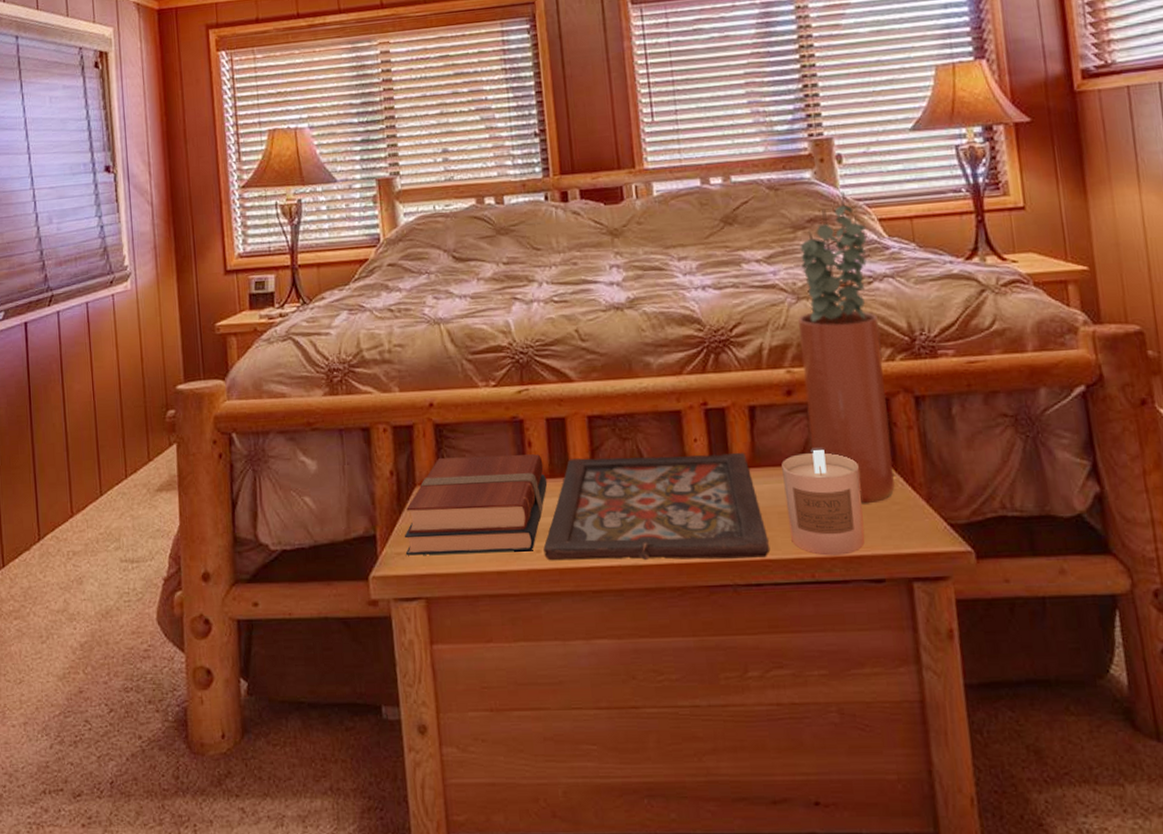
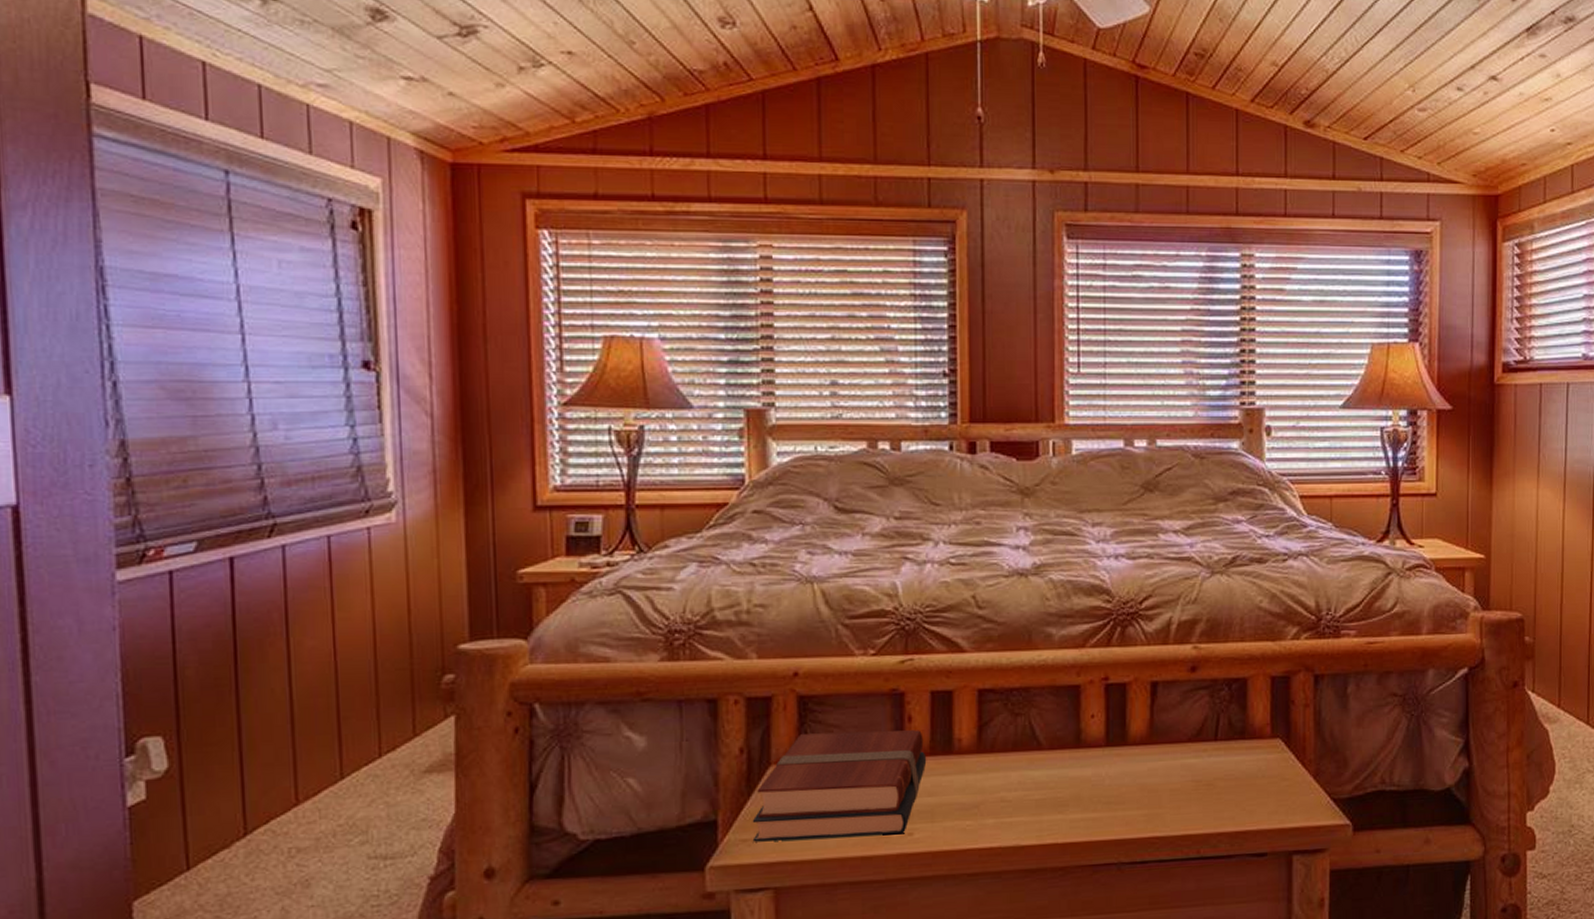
decorative tray: present [543,452,771,561] -> none [916,728,1159,844]
candle: present [782,450,865,556] -> none [1179,727,1255,832]
vase: present [798,191,896,503] -> none [1209,465,1289,779]

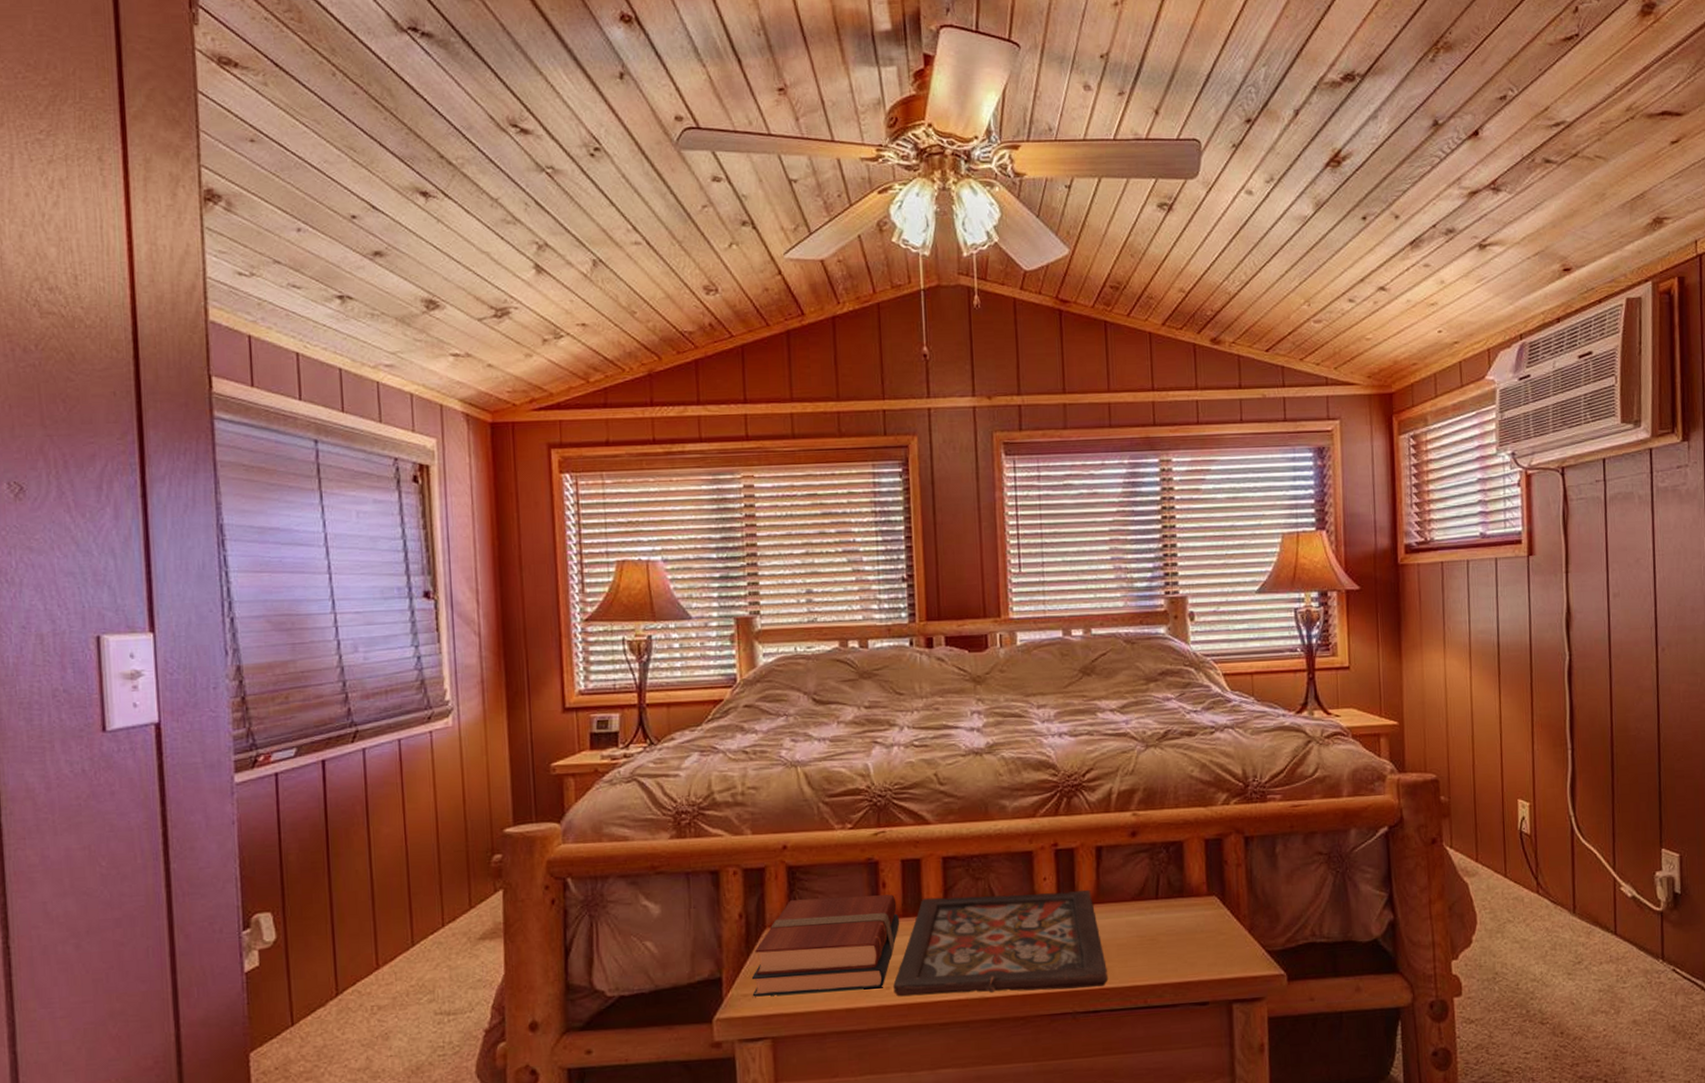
decorative tray: none [916,728,1159,844] -> present [893,889,1109,997]

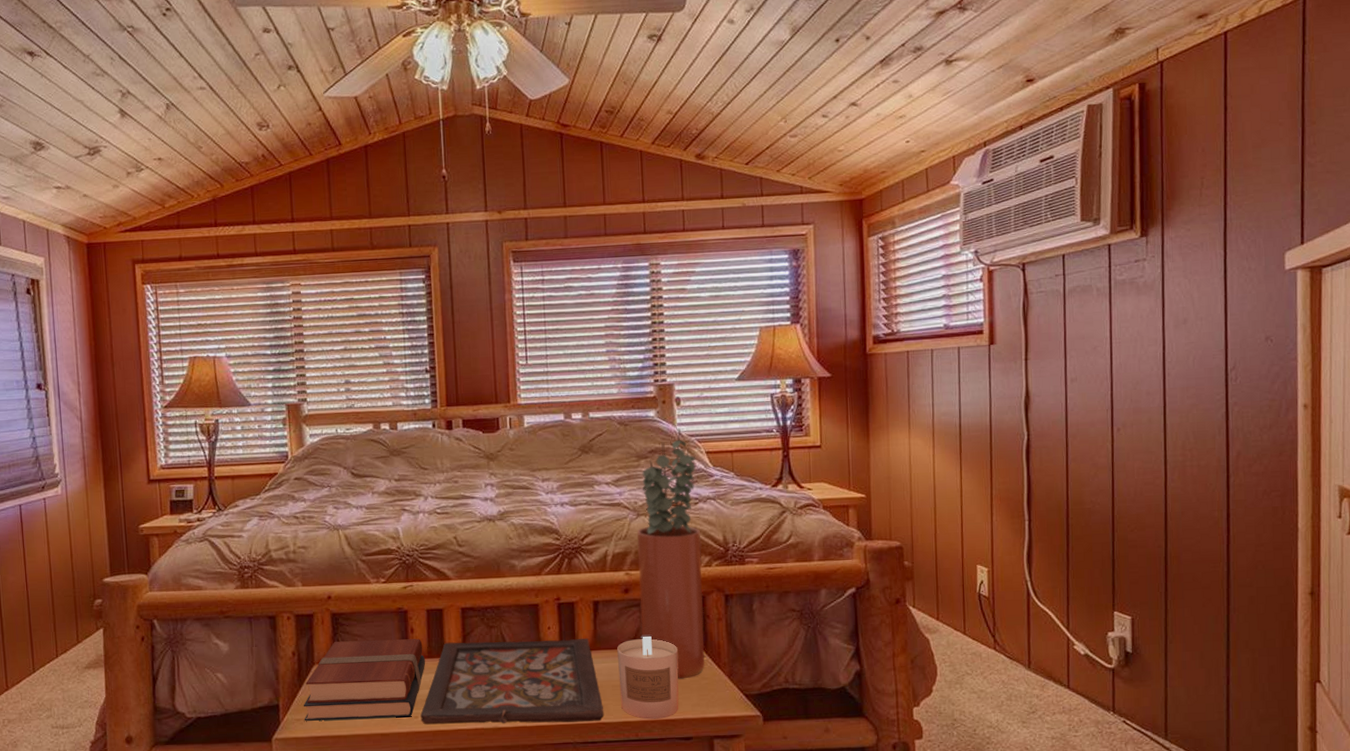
candle: none [1123,886,1194,983] -> present [617,636,679,720]
vase: none [1146,647,1223,934] -> present [637,428,705,678]

